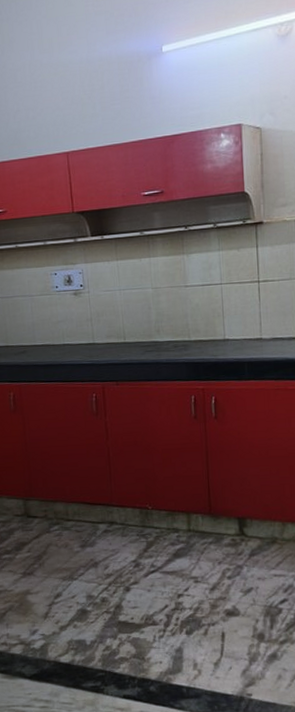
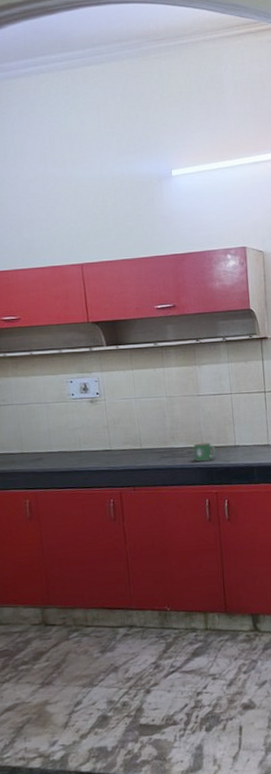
mug: none [180,335,204,356] -> present [194,442,216,462]

